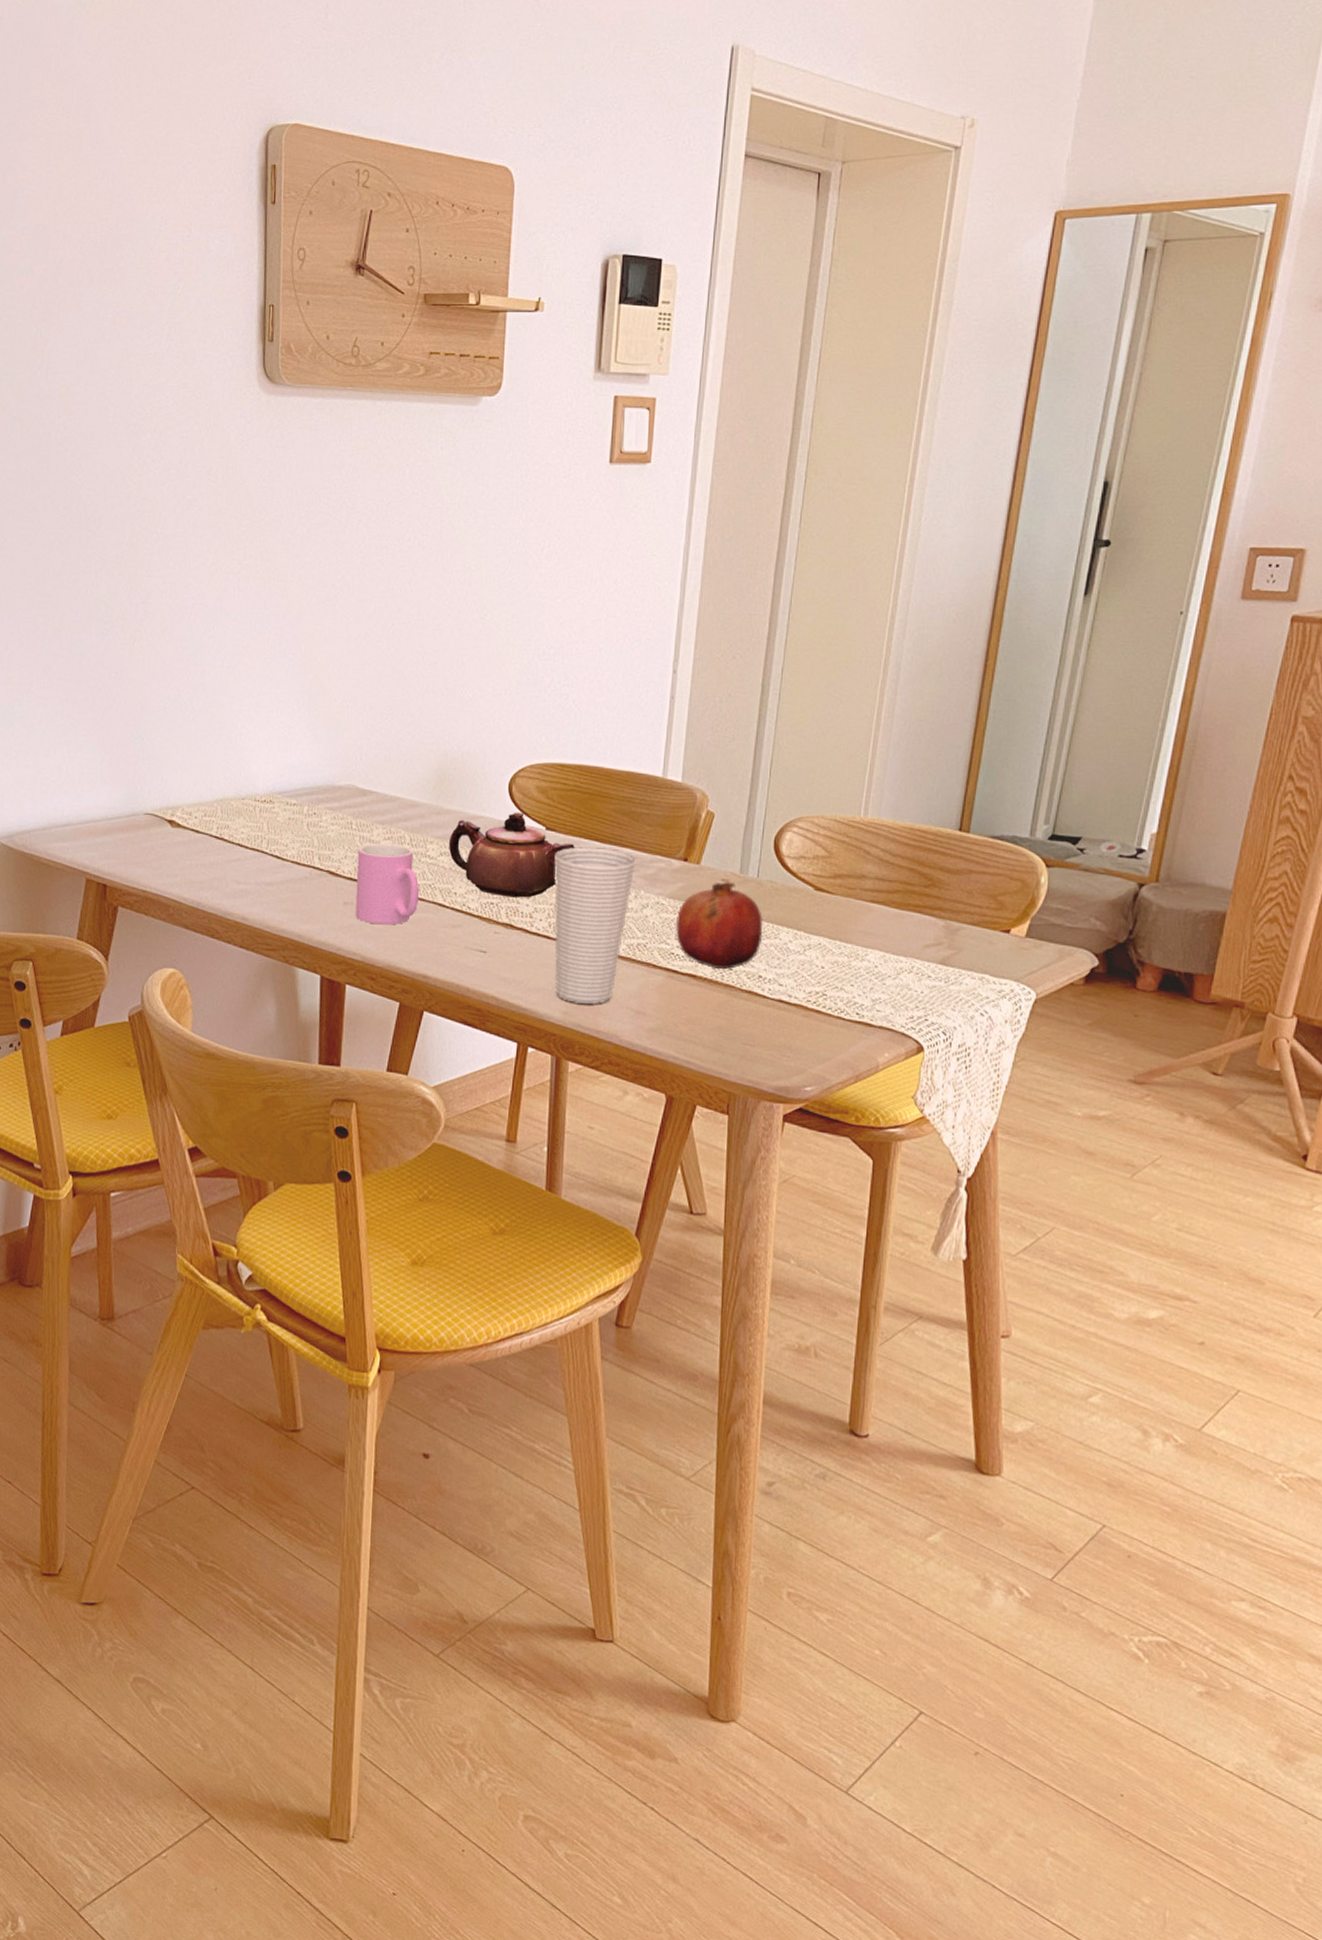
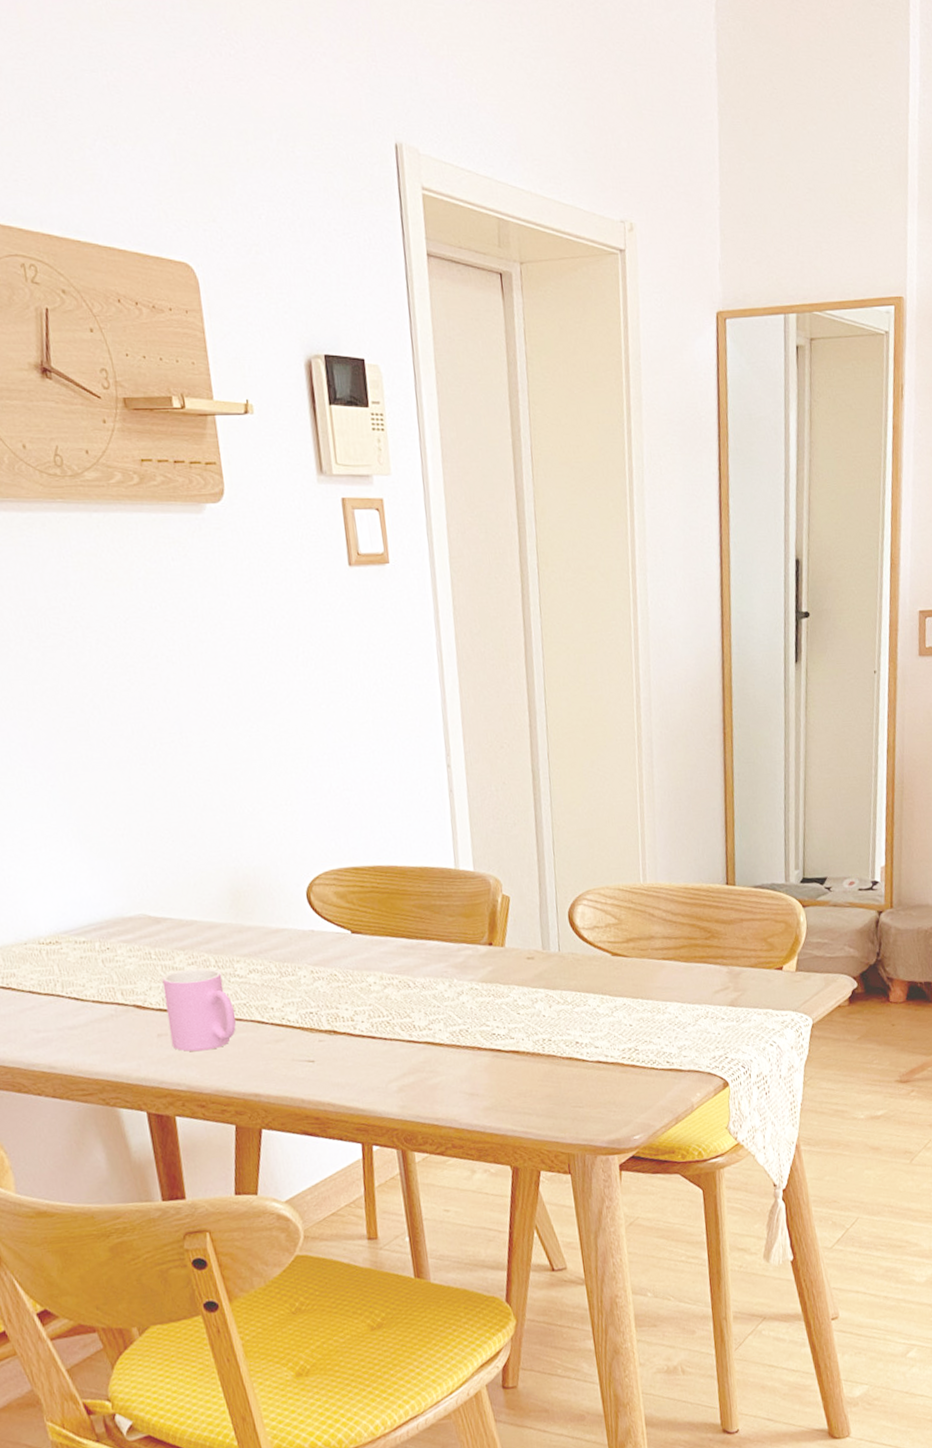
teapot: present [448,812,575,898] -> none [255,919,383,1005]
cup: present [554,846,636,1004] -> none [365,943,445,1096]
fruit: present [675,881,763,970] -> none [491,958,573,1043]

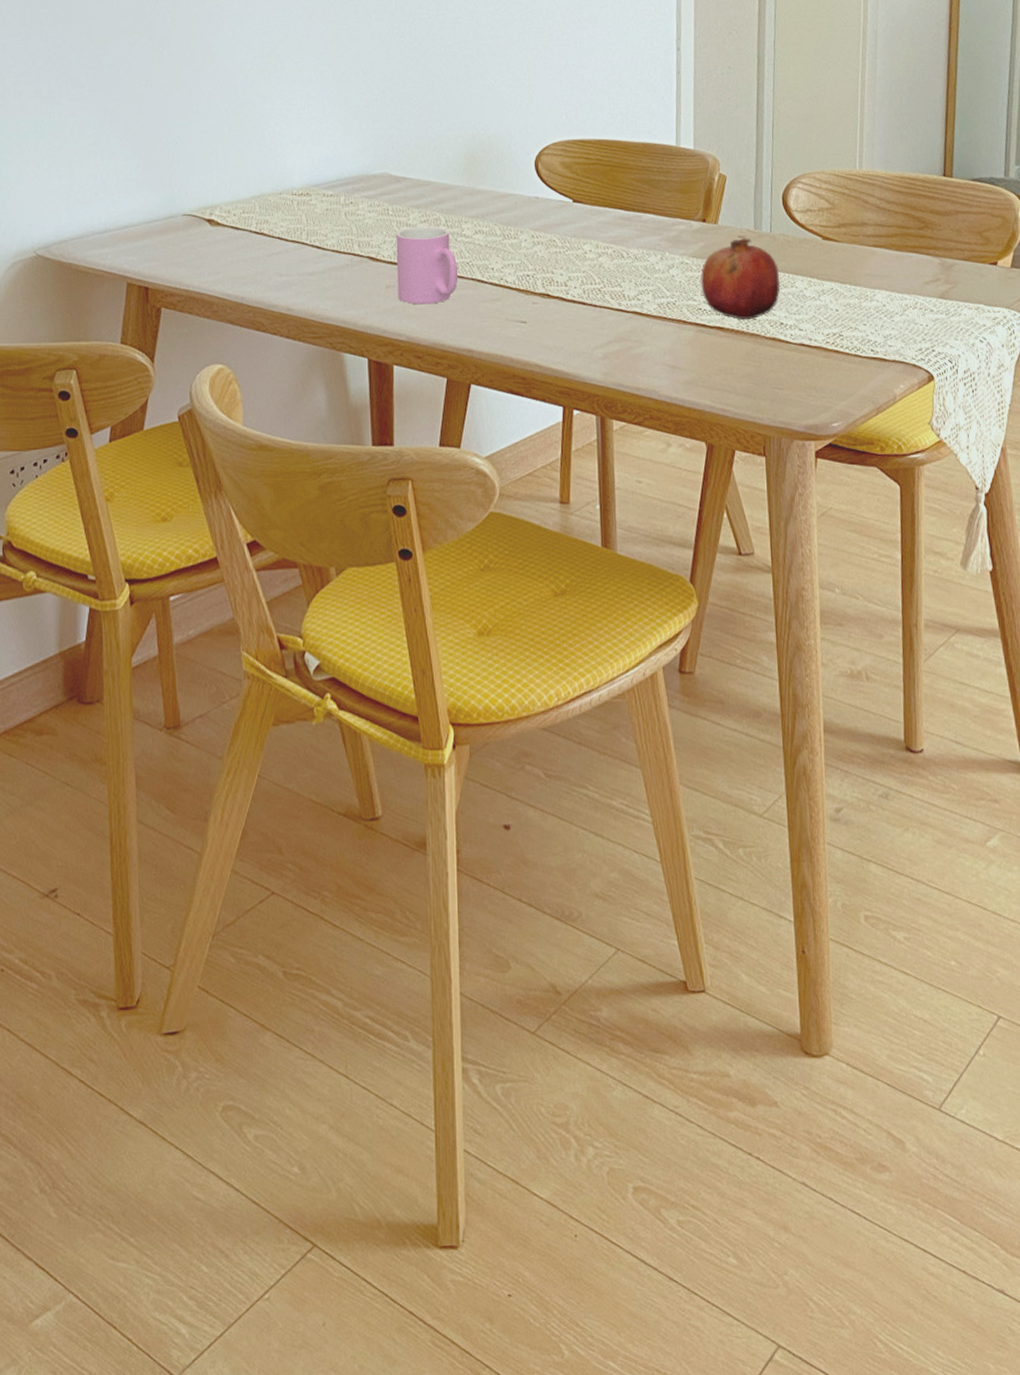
fruit: none [491,958,573,1043] -> present [700,237,780,321]

